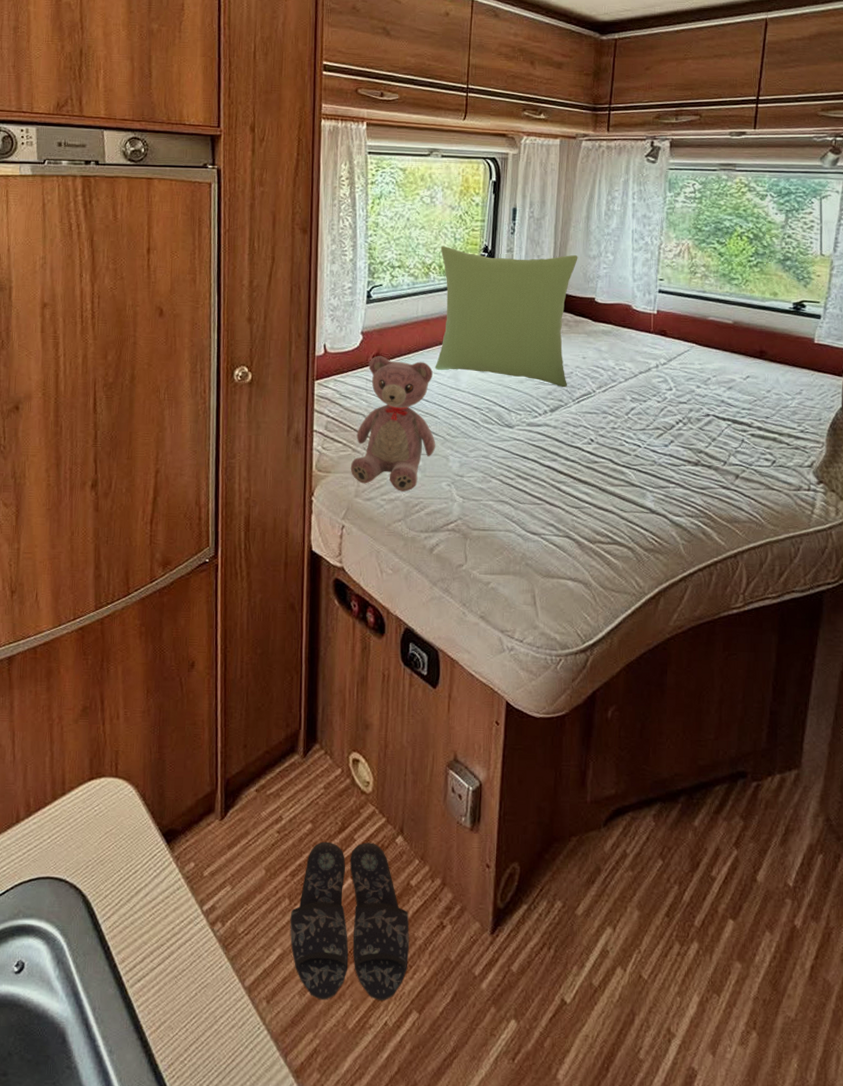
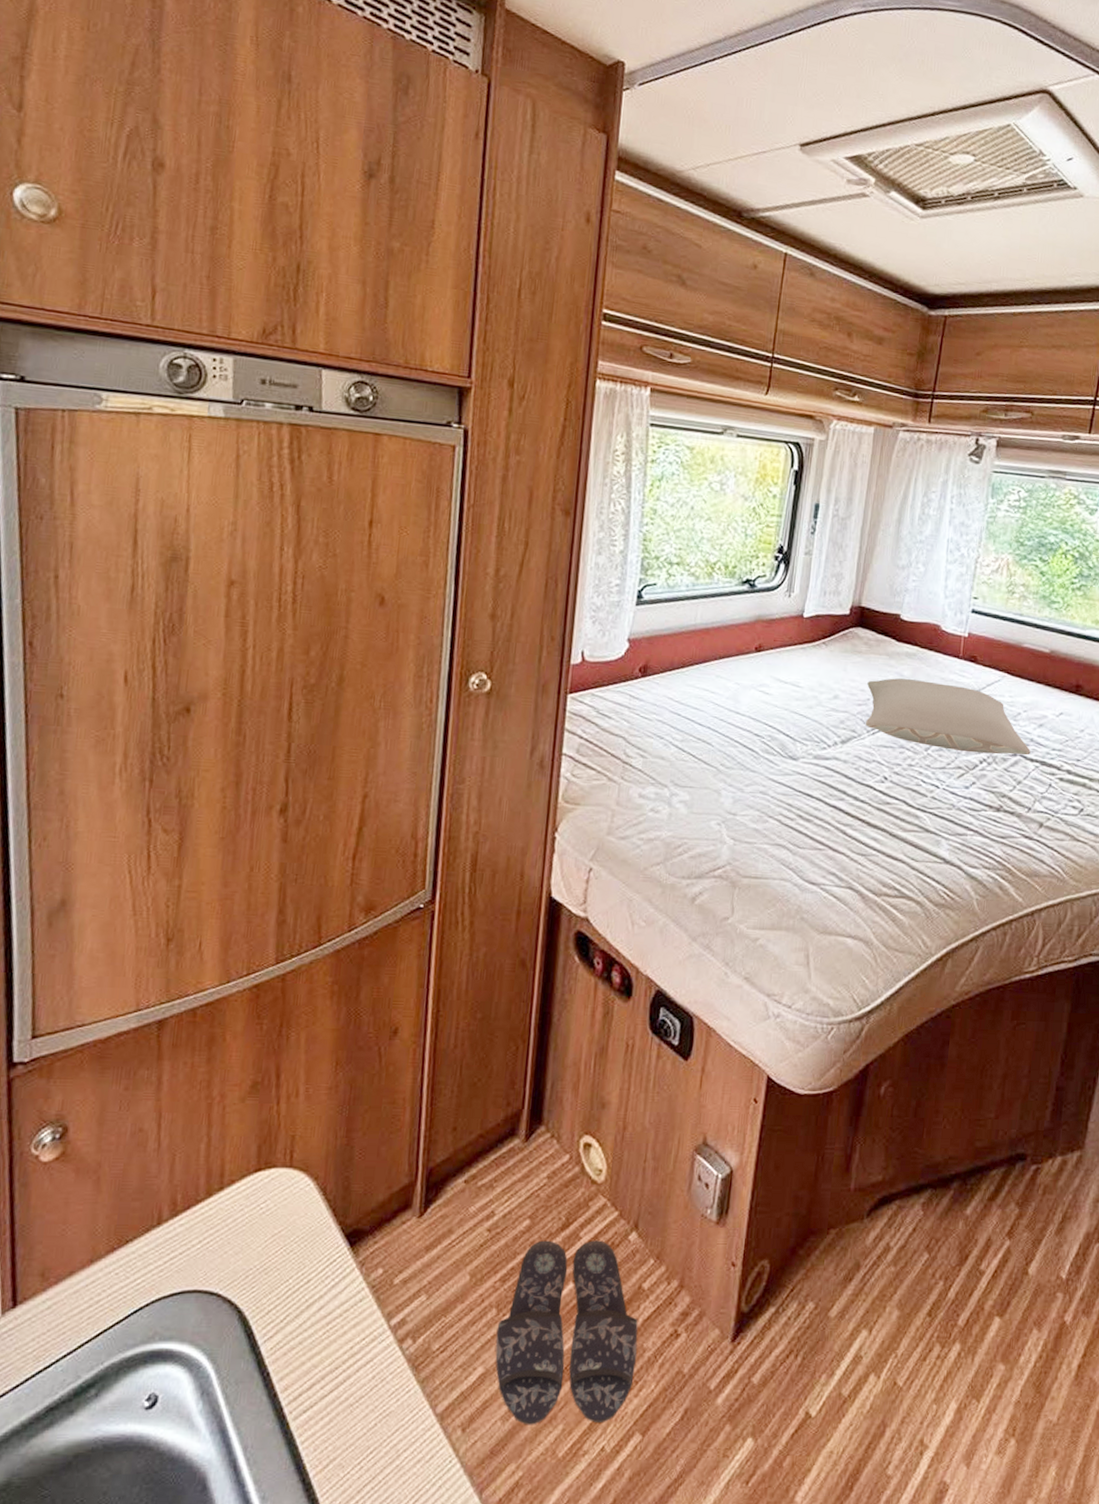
teddy bear: present [350,356,436,492] -> none [603,668,709,830]
pillow: present [435,245,578,387] -> none [712,542,885,715]
pillow: none [570,353,722,416] -> present [866,678,1031,756]

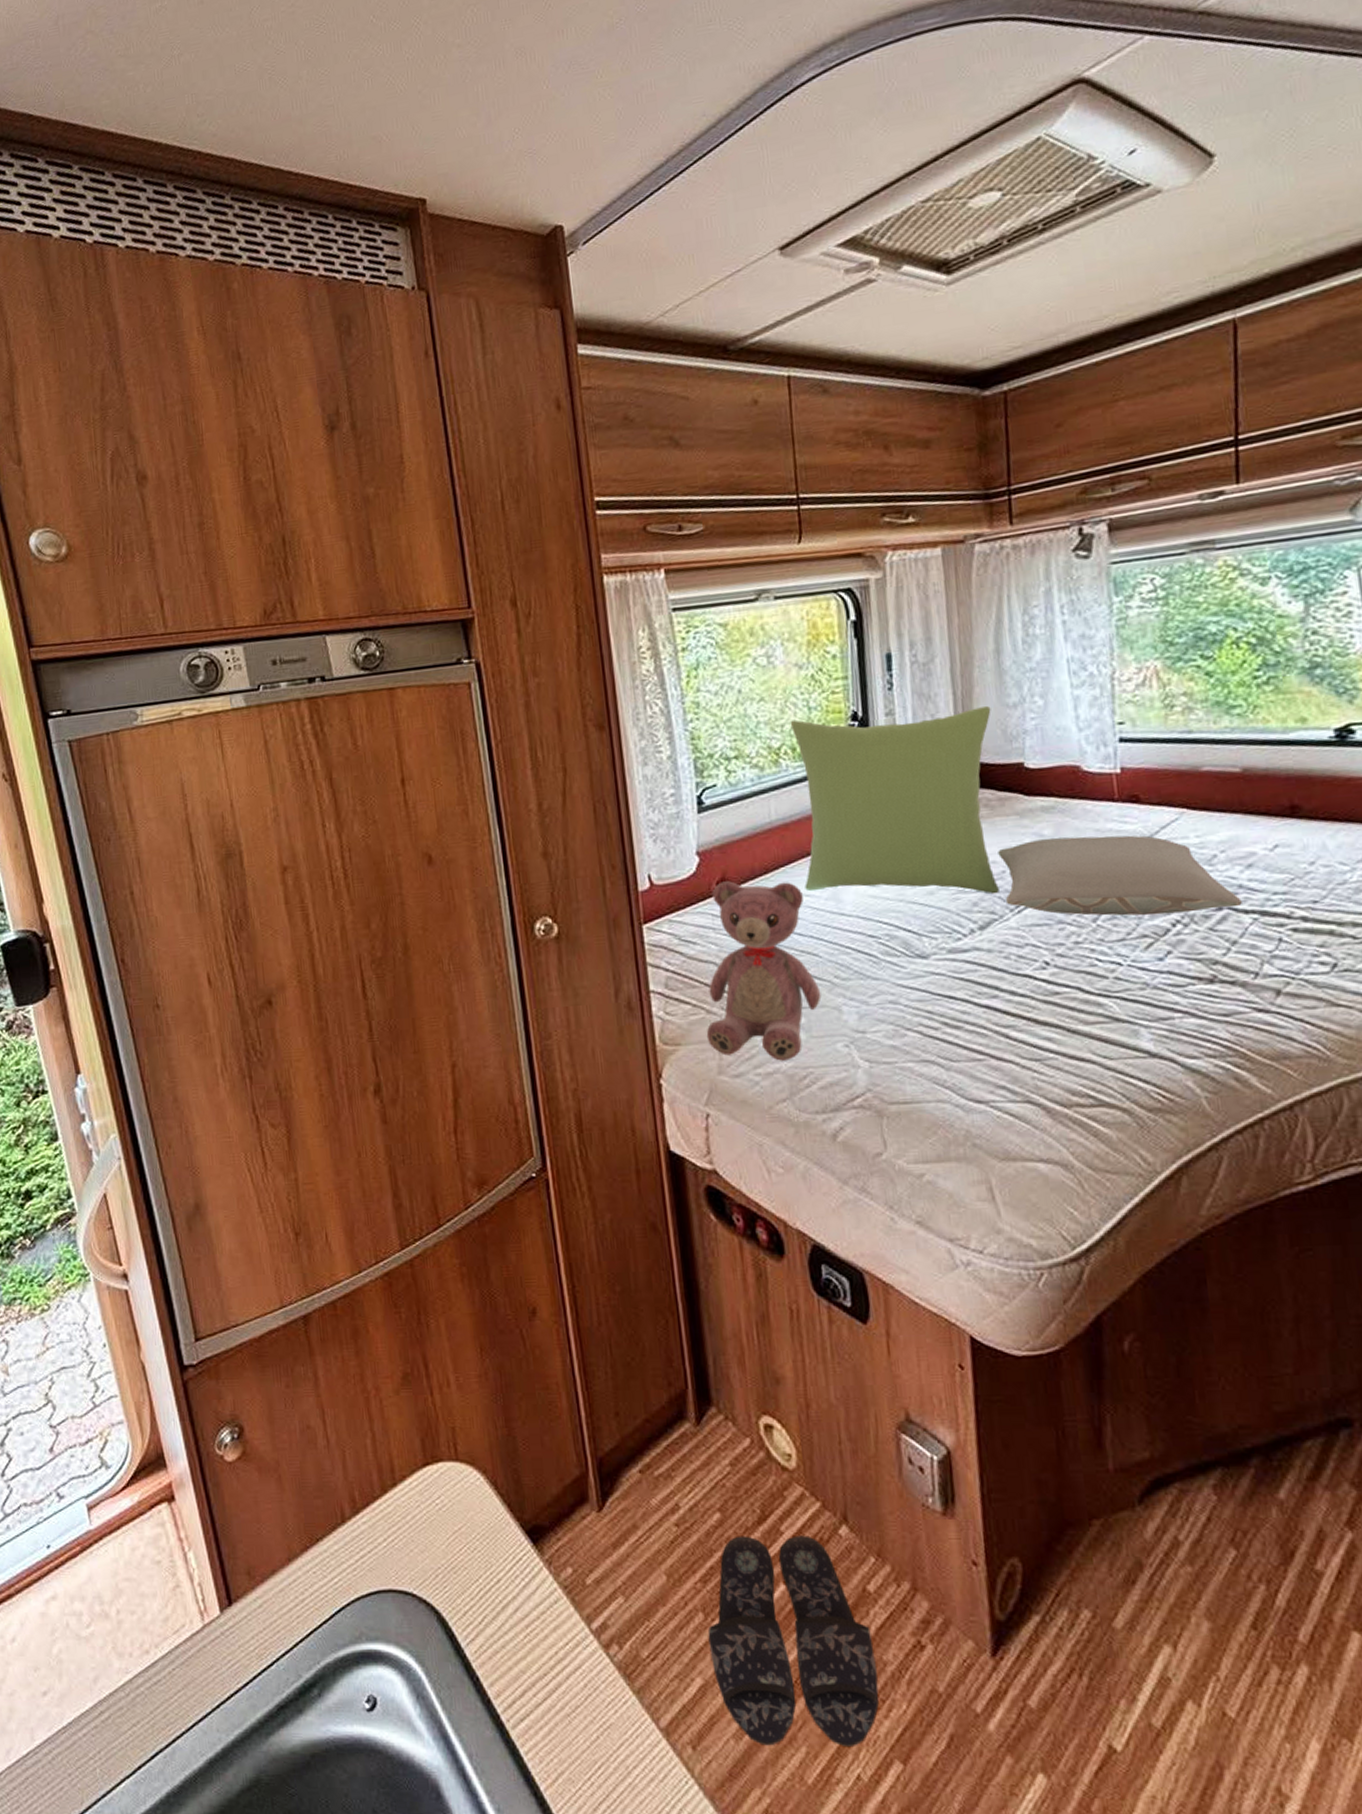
teddy bear: none [603,668,709,830] -> present [706,881,822,1061]
pillow: none [712,542,885,715] -> present [790,706,999,894]

